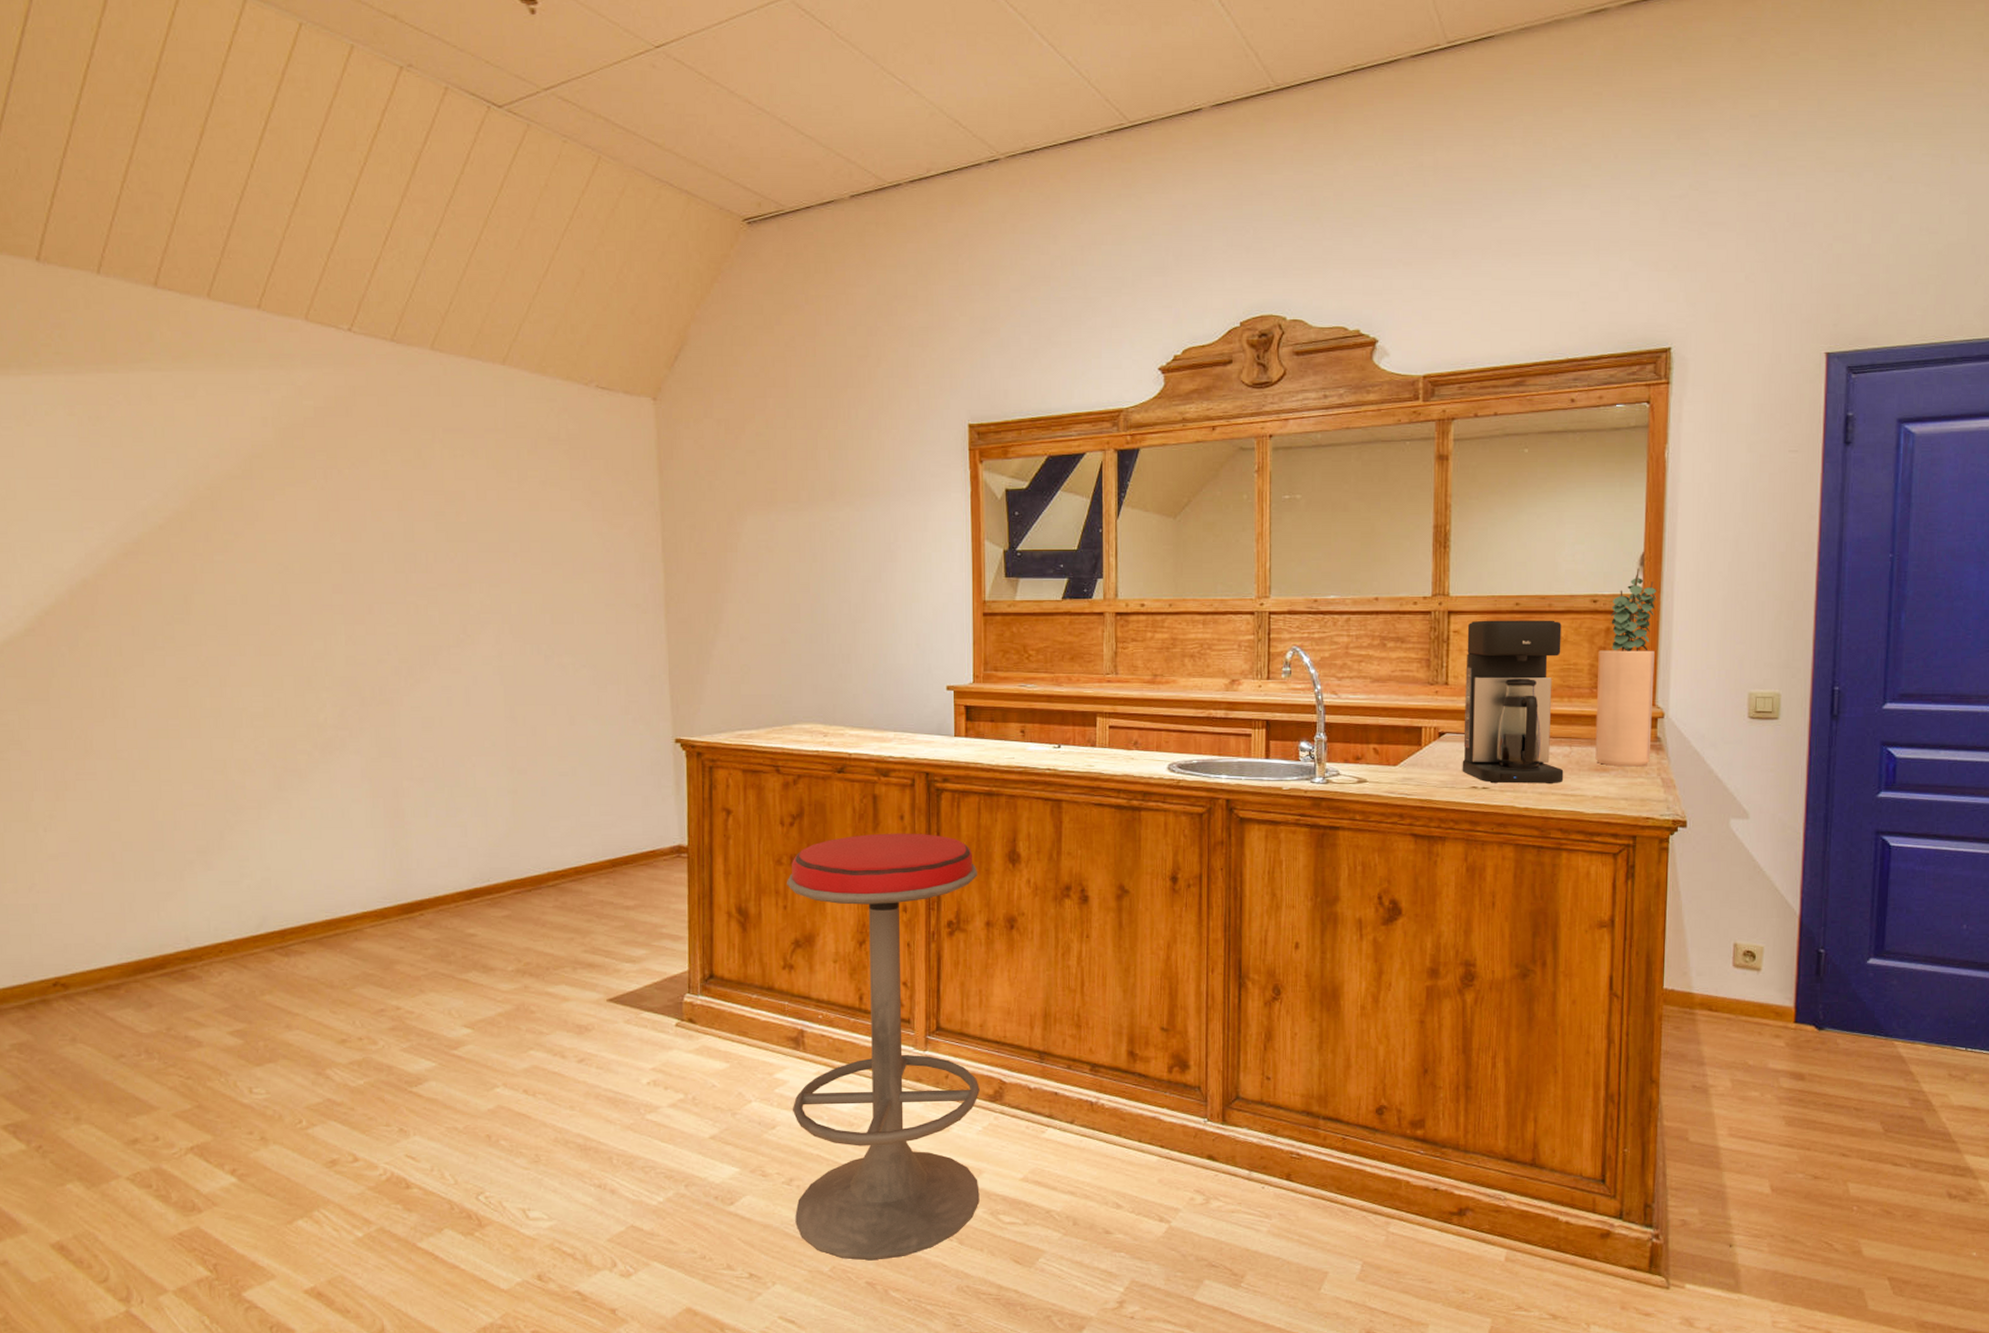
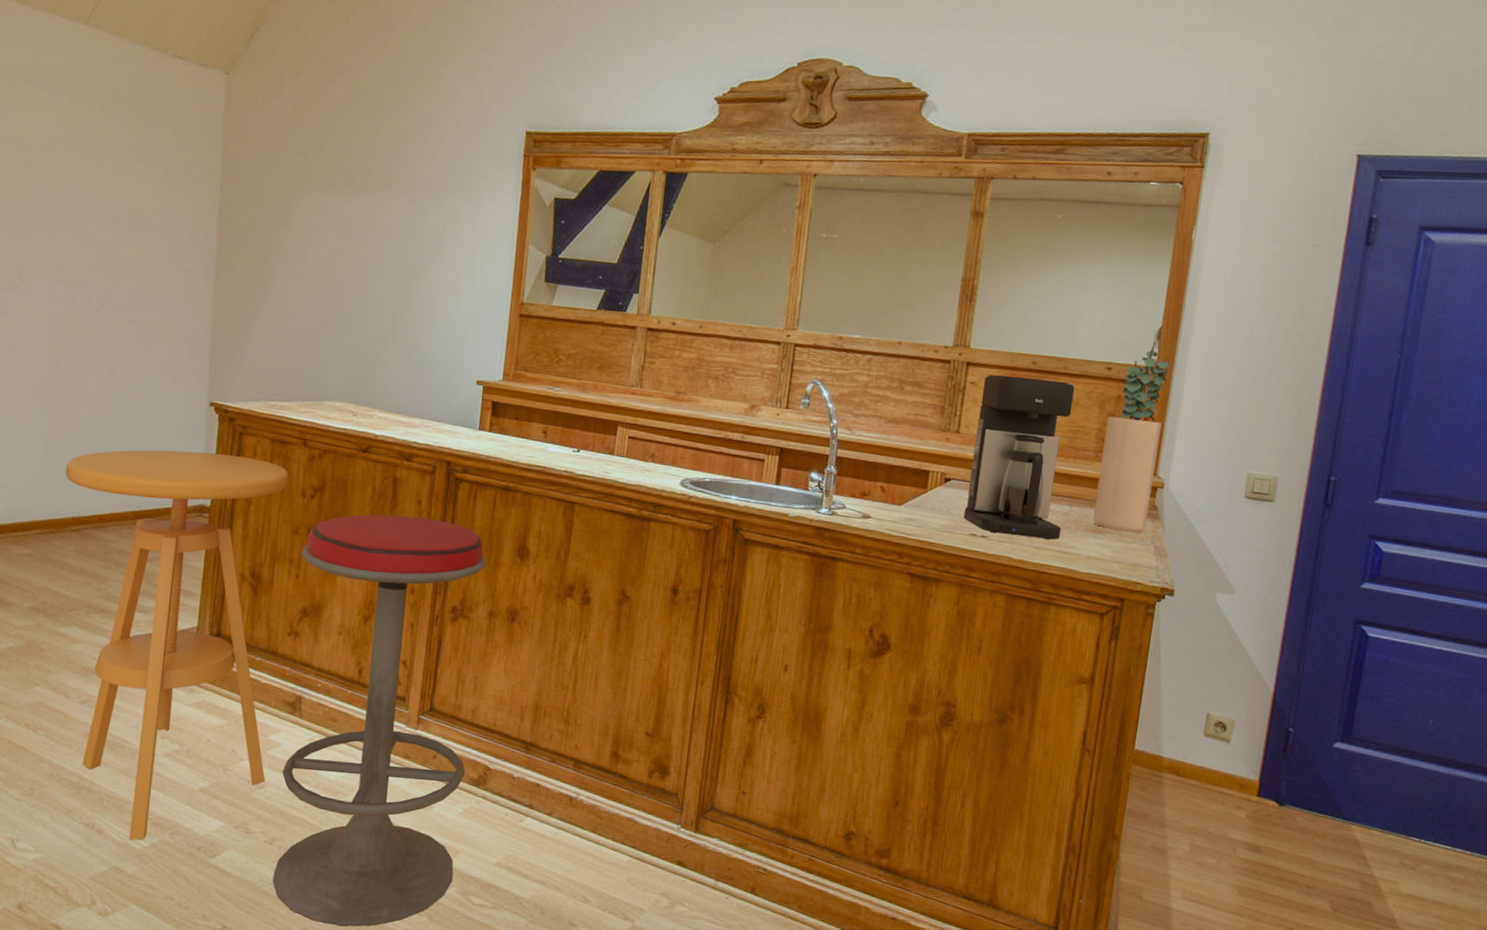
stool: none [535,790,776,1196] -> present [65,449,289,840]

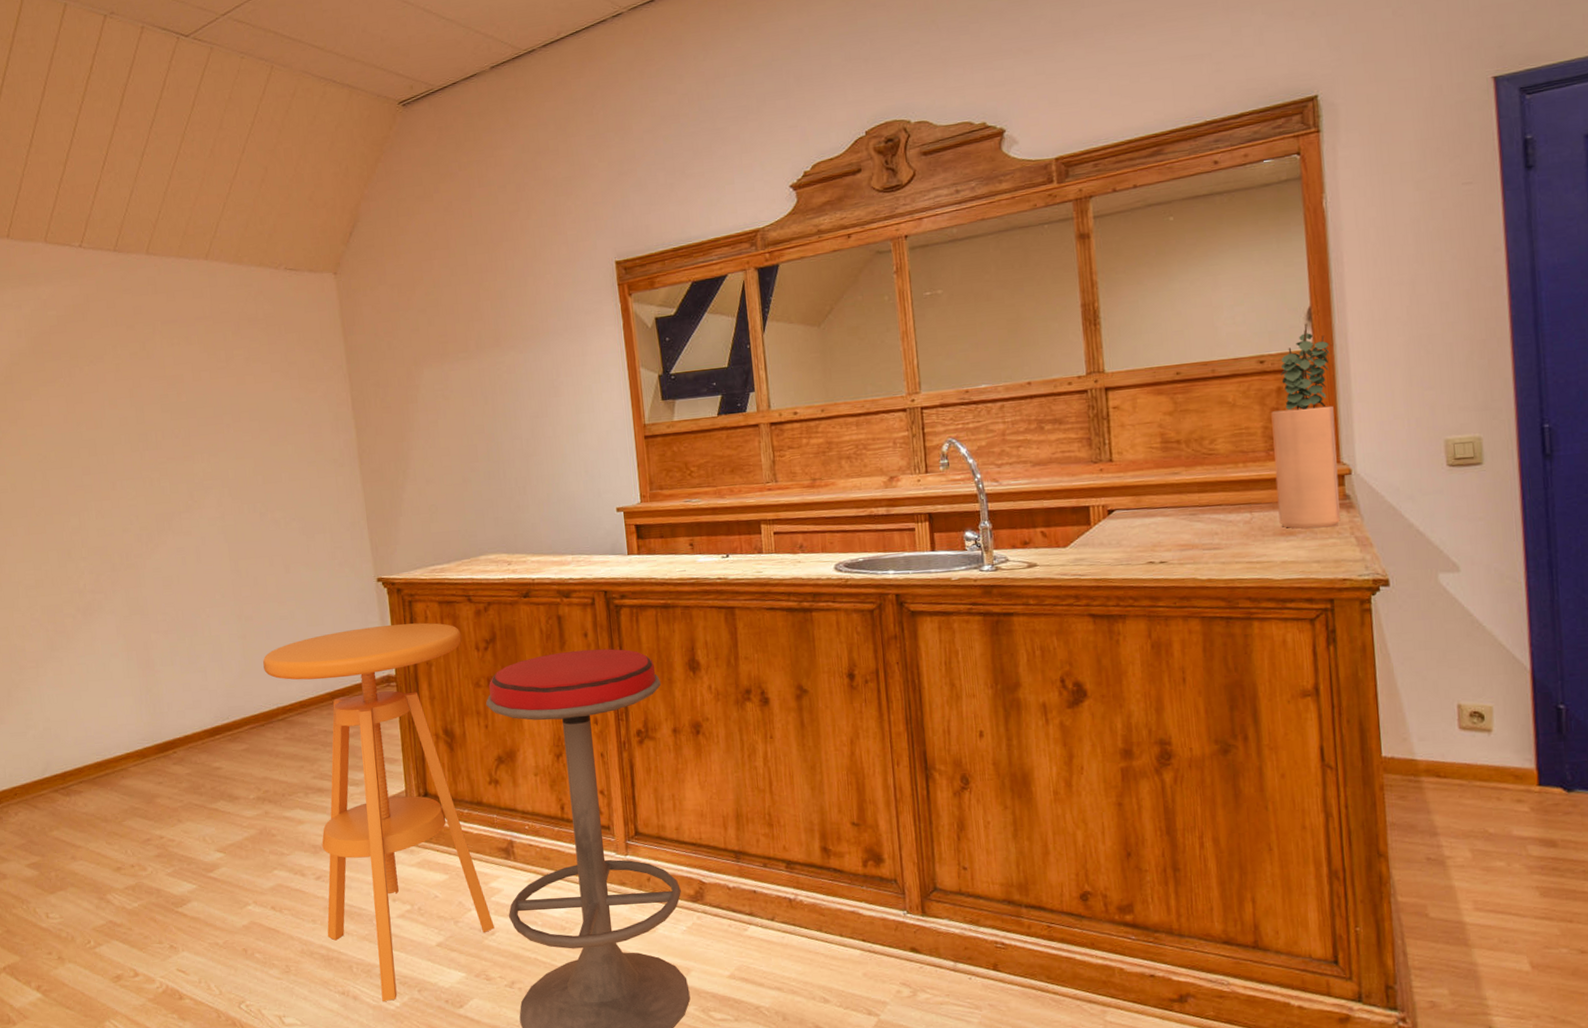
coffee maker: present [963,374,1075,541] -> none [1127,385,1247,558]

